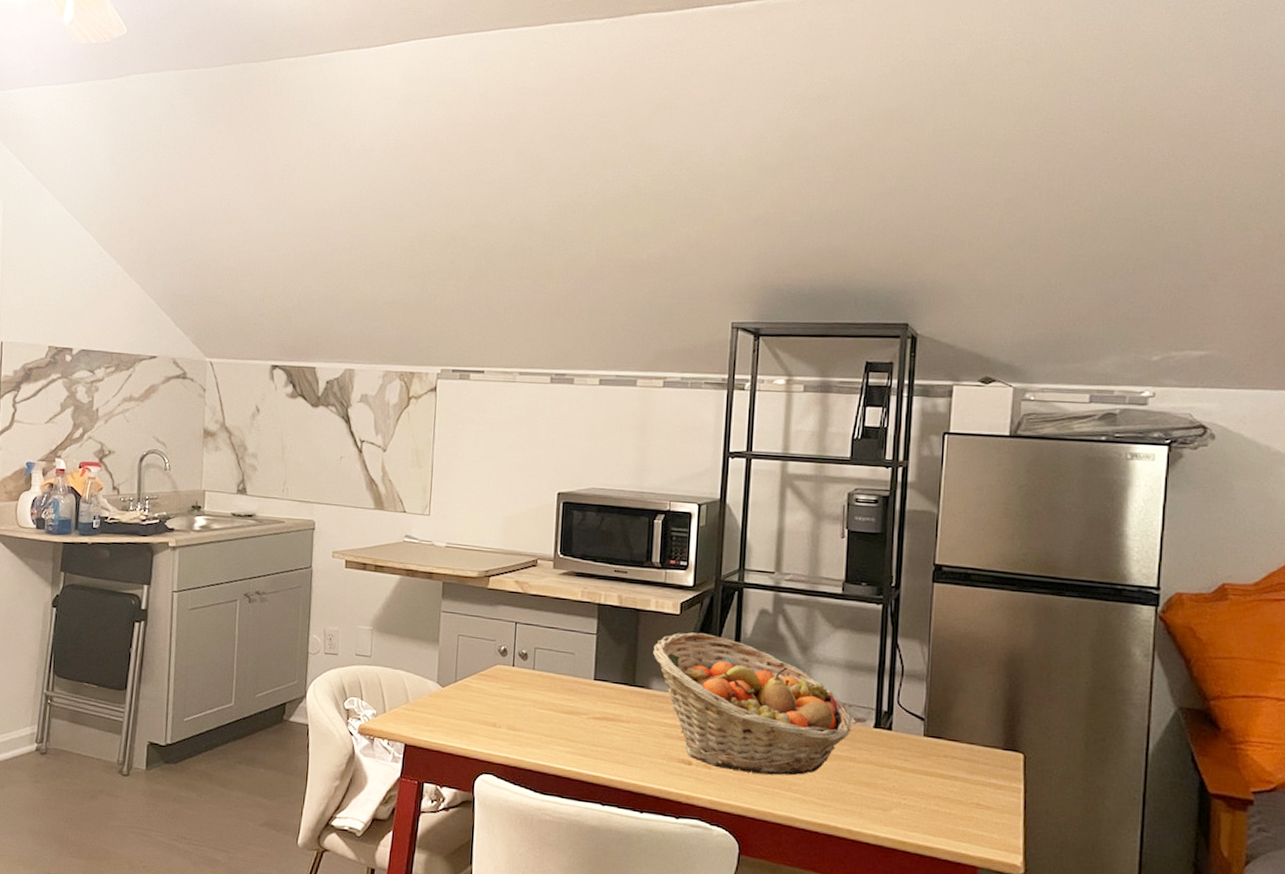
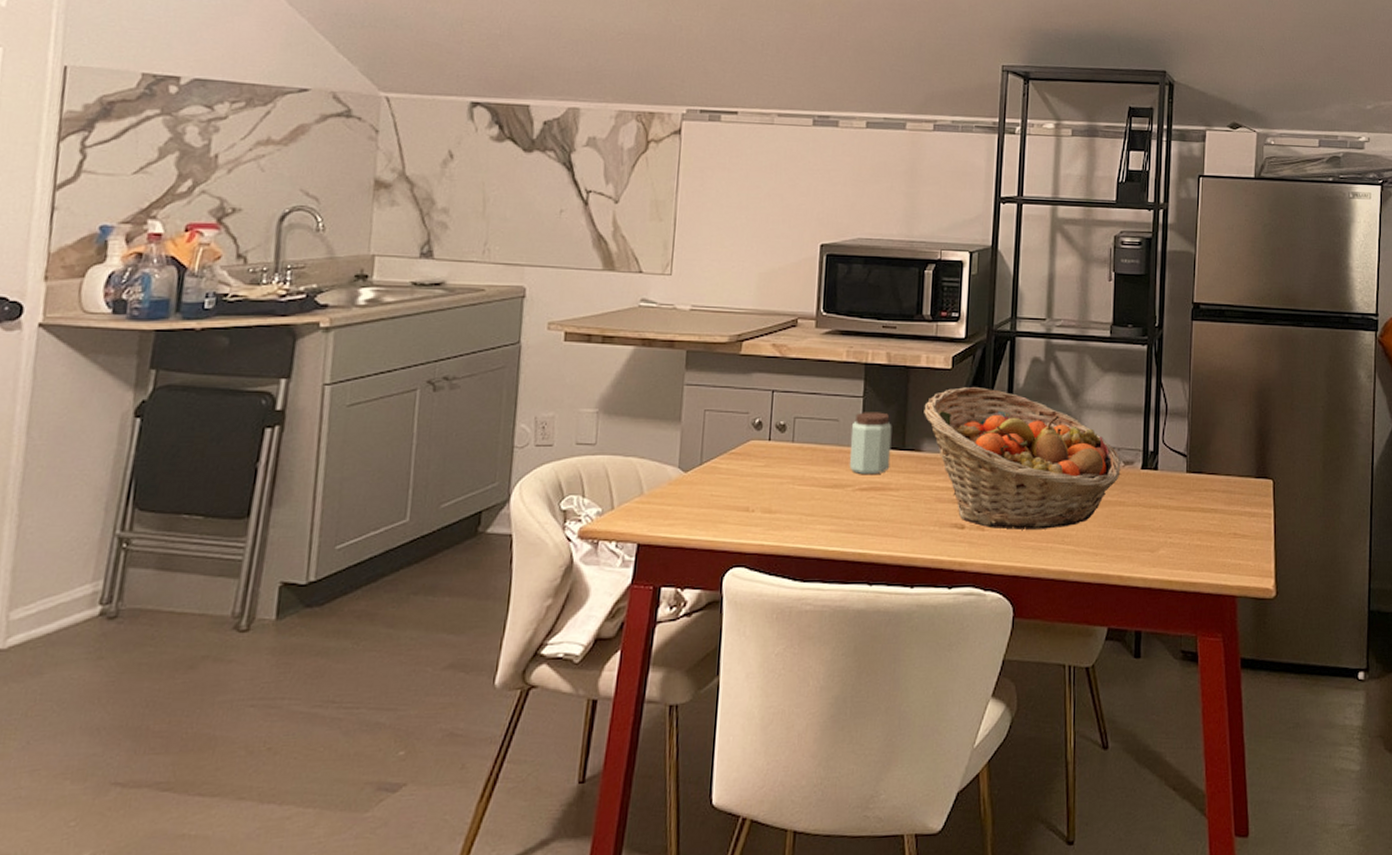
peanut butter: none [583,648,623,707] -> present [849,412,892,475]

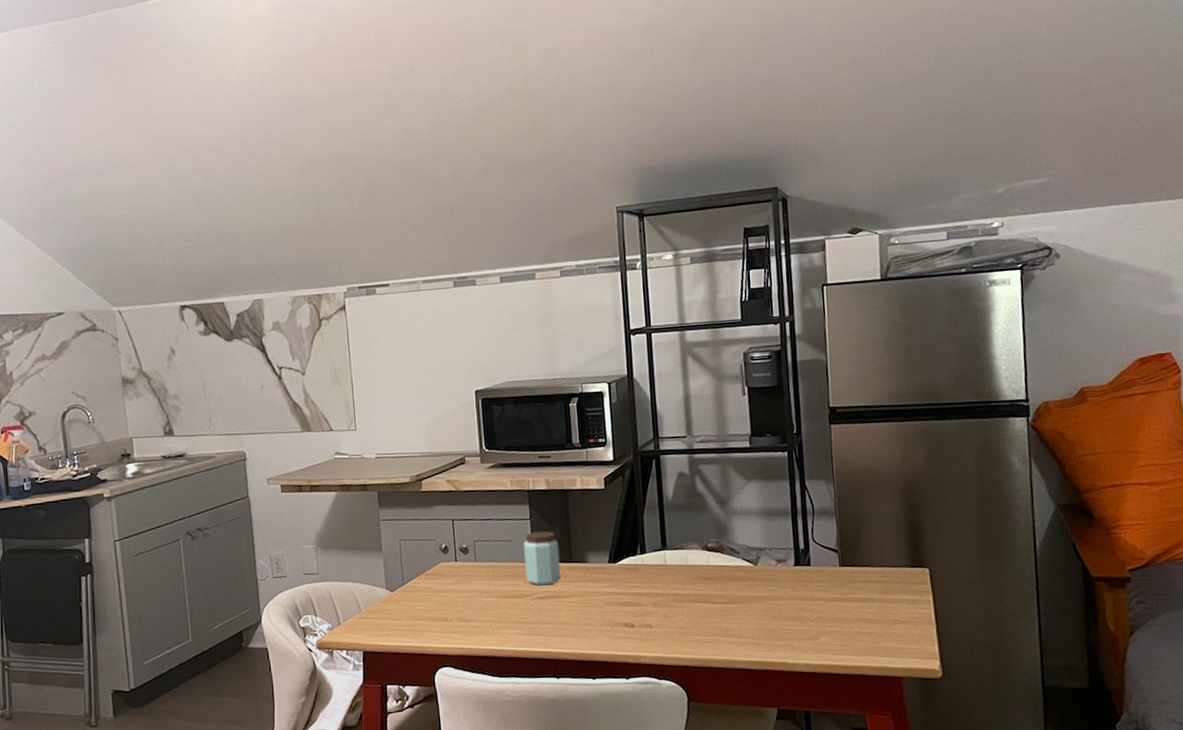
fruit basket: present [924,387,1121,530] -> none [584,503,774,626]

